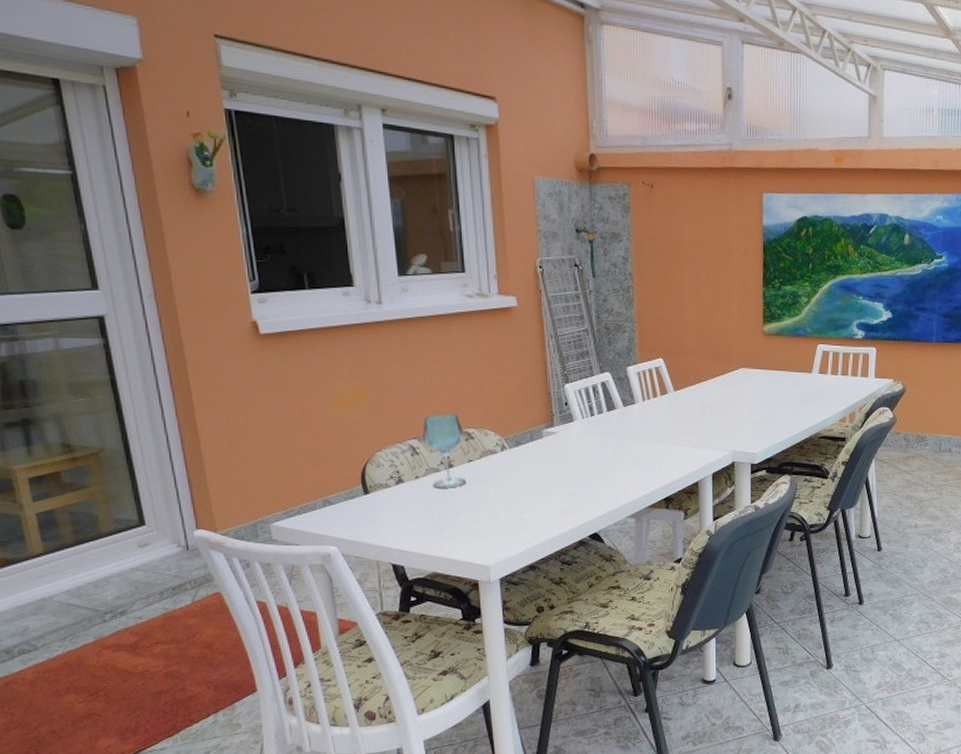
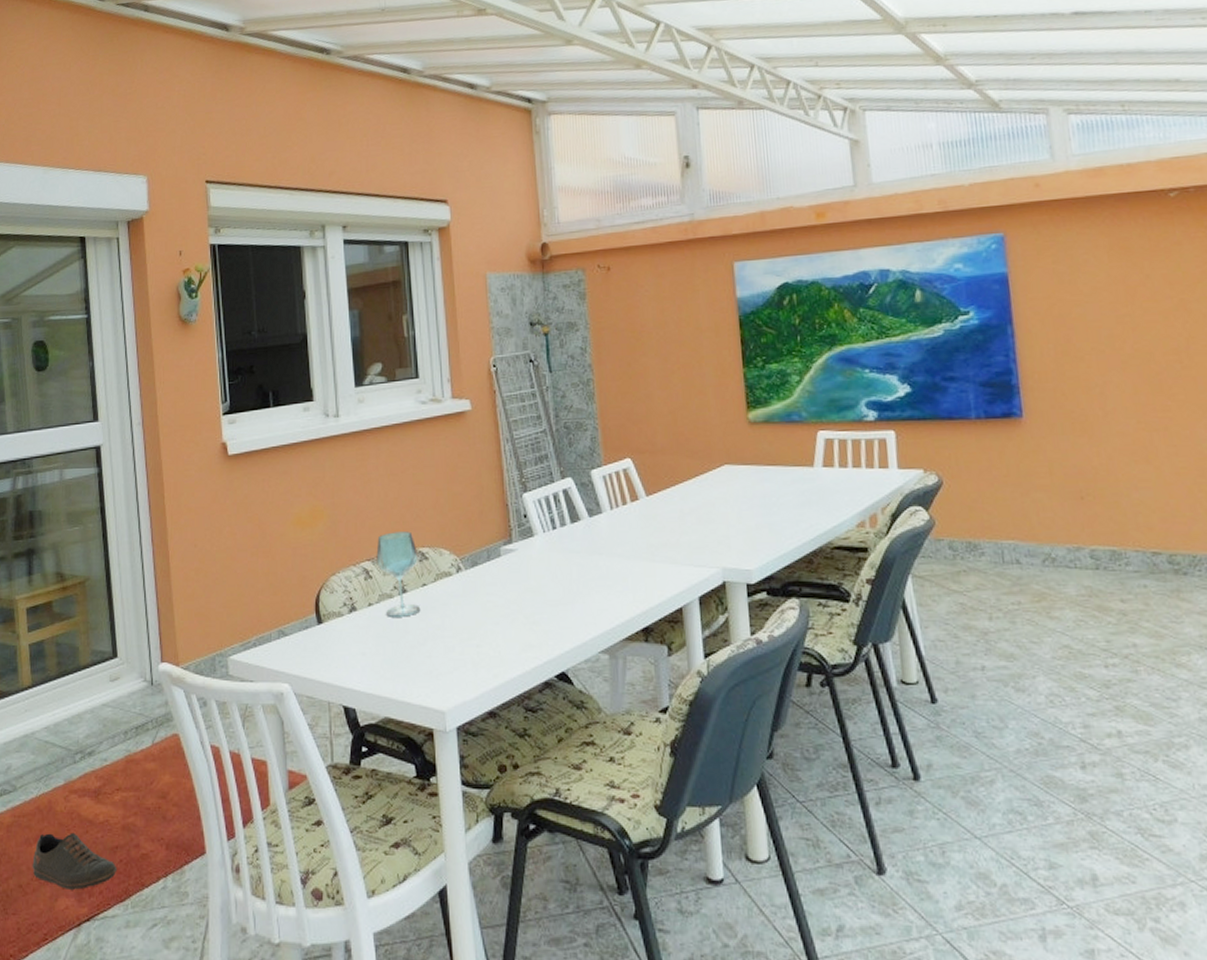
shoe: none [65,682,163,731] -> present [32,832,118,890]

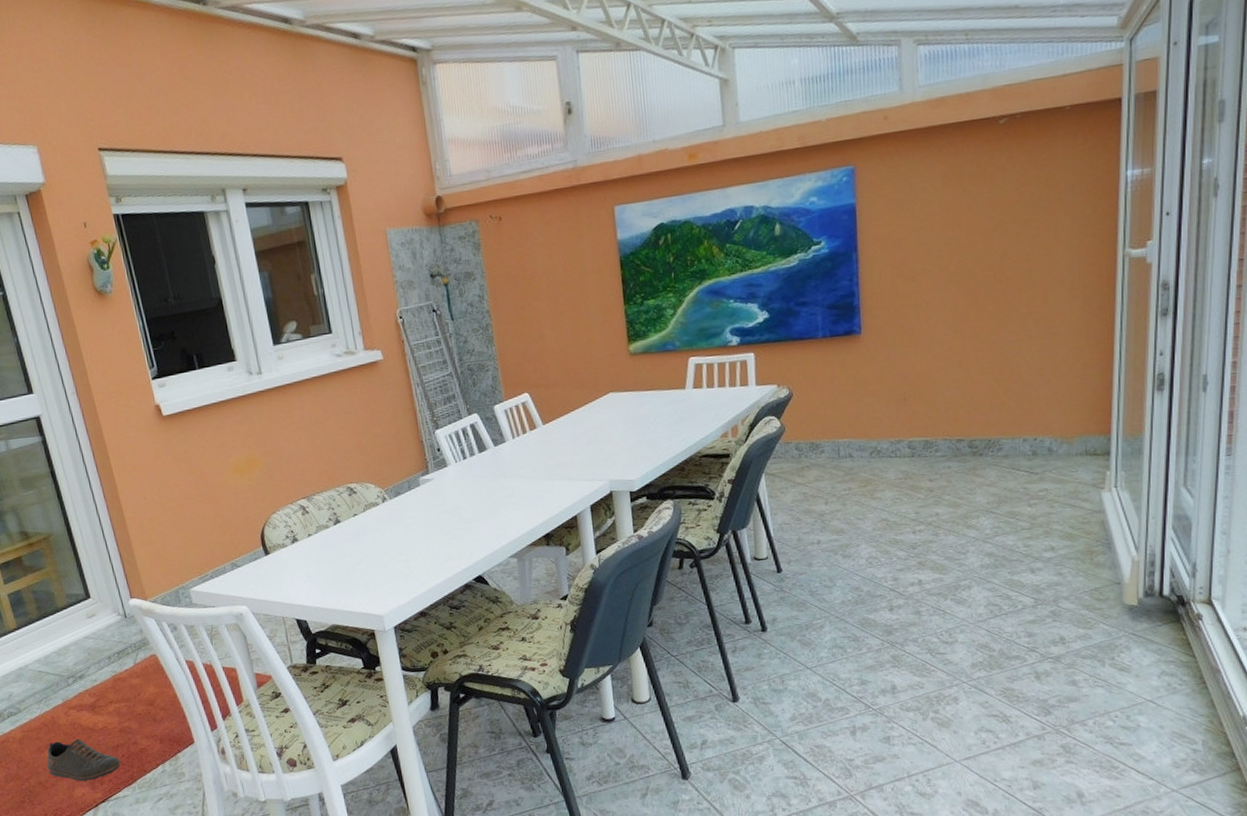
wine glass: present [375,531,421,617] -> none [309,471,354,544]

